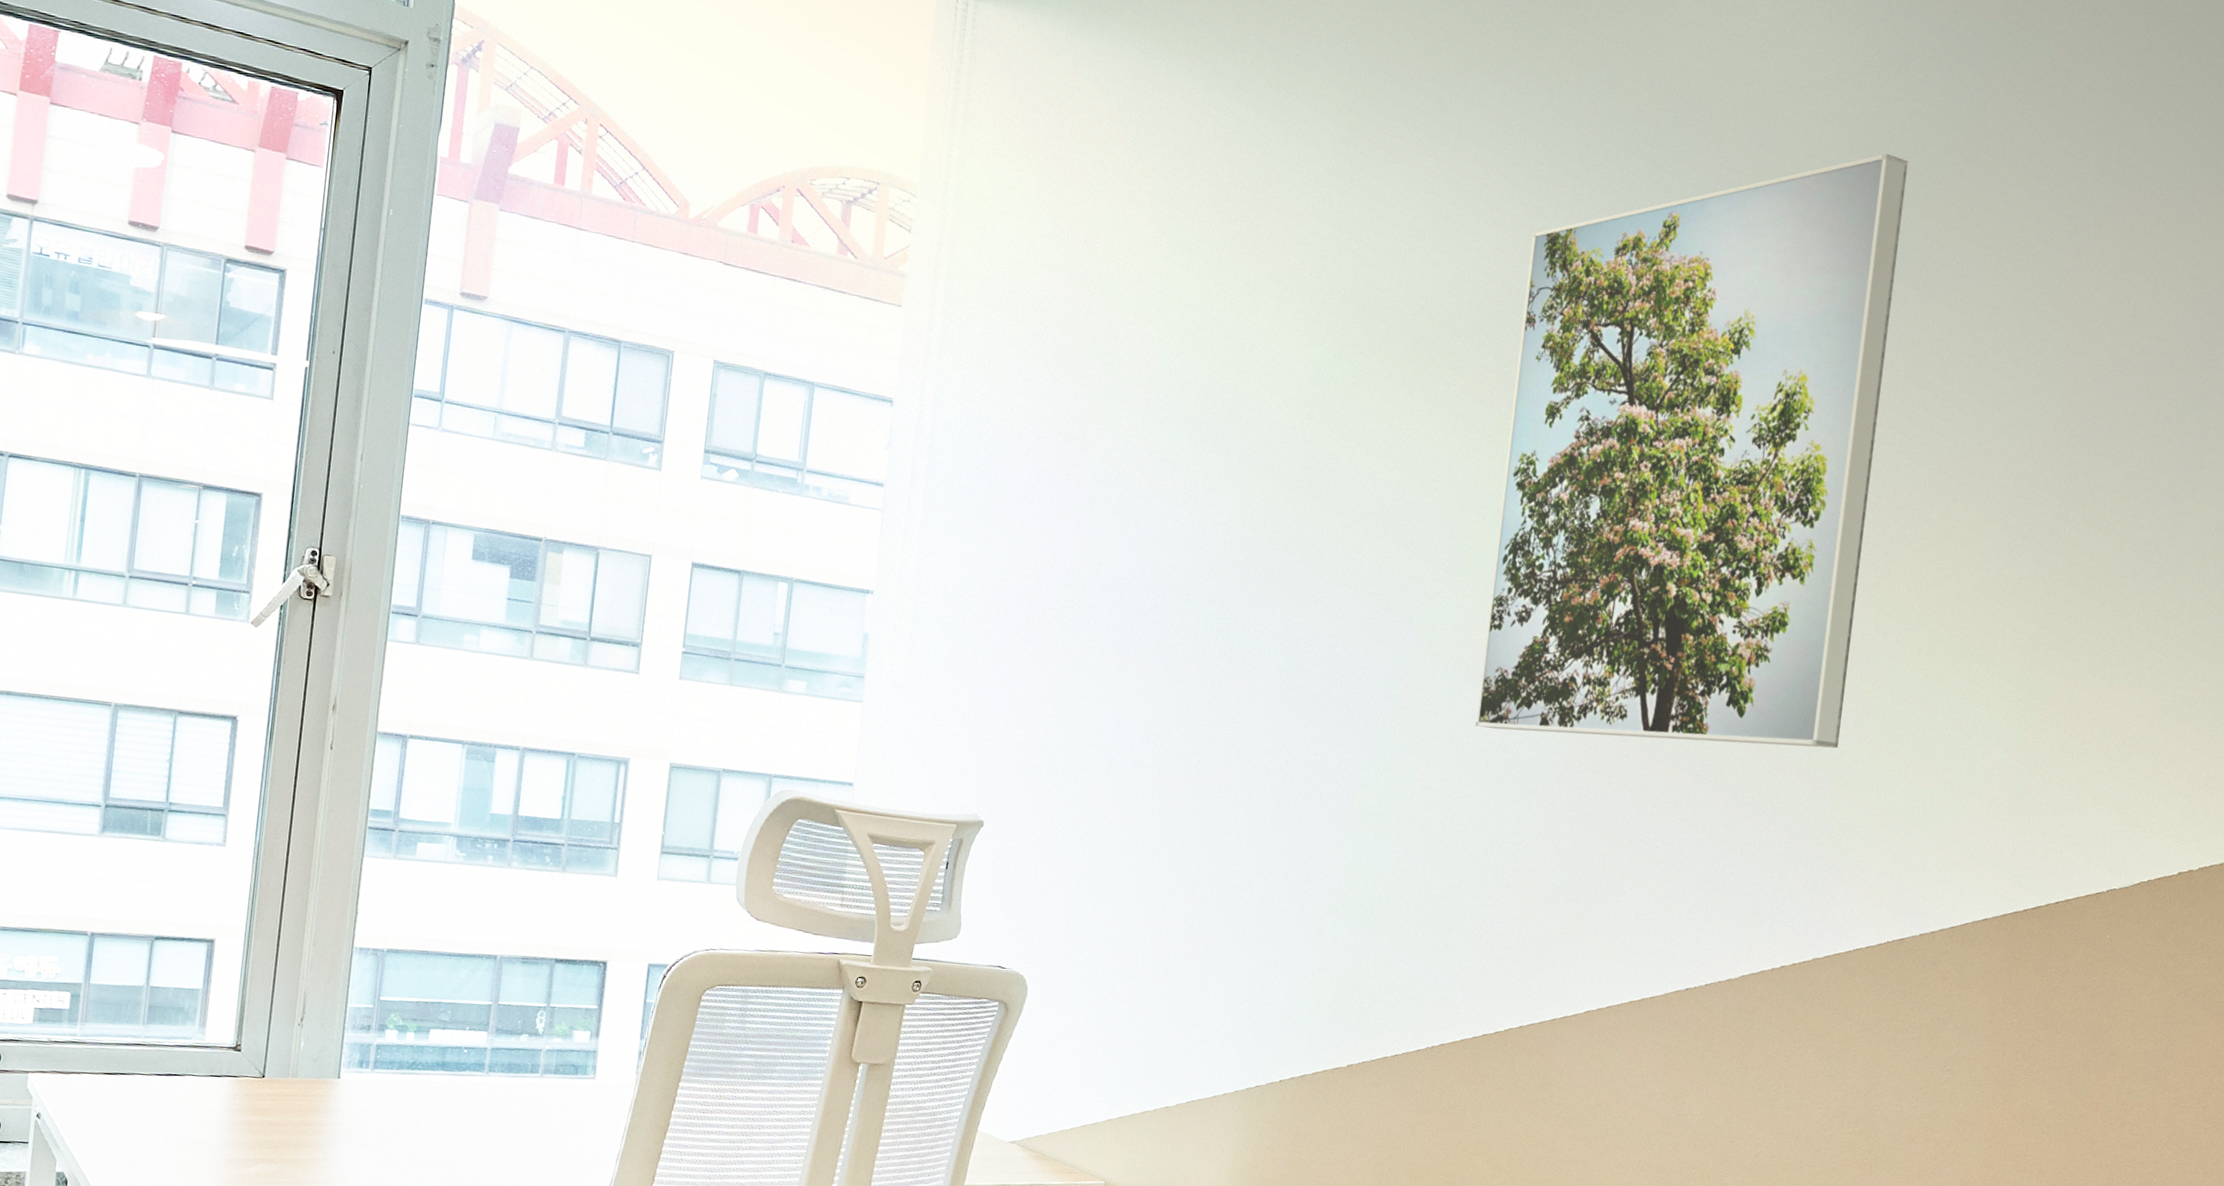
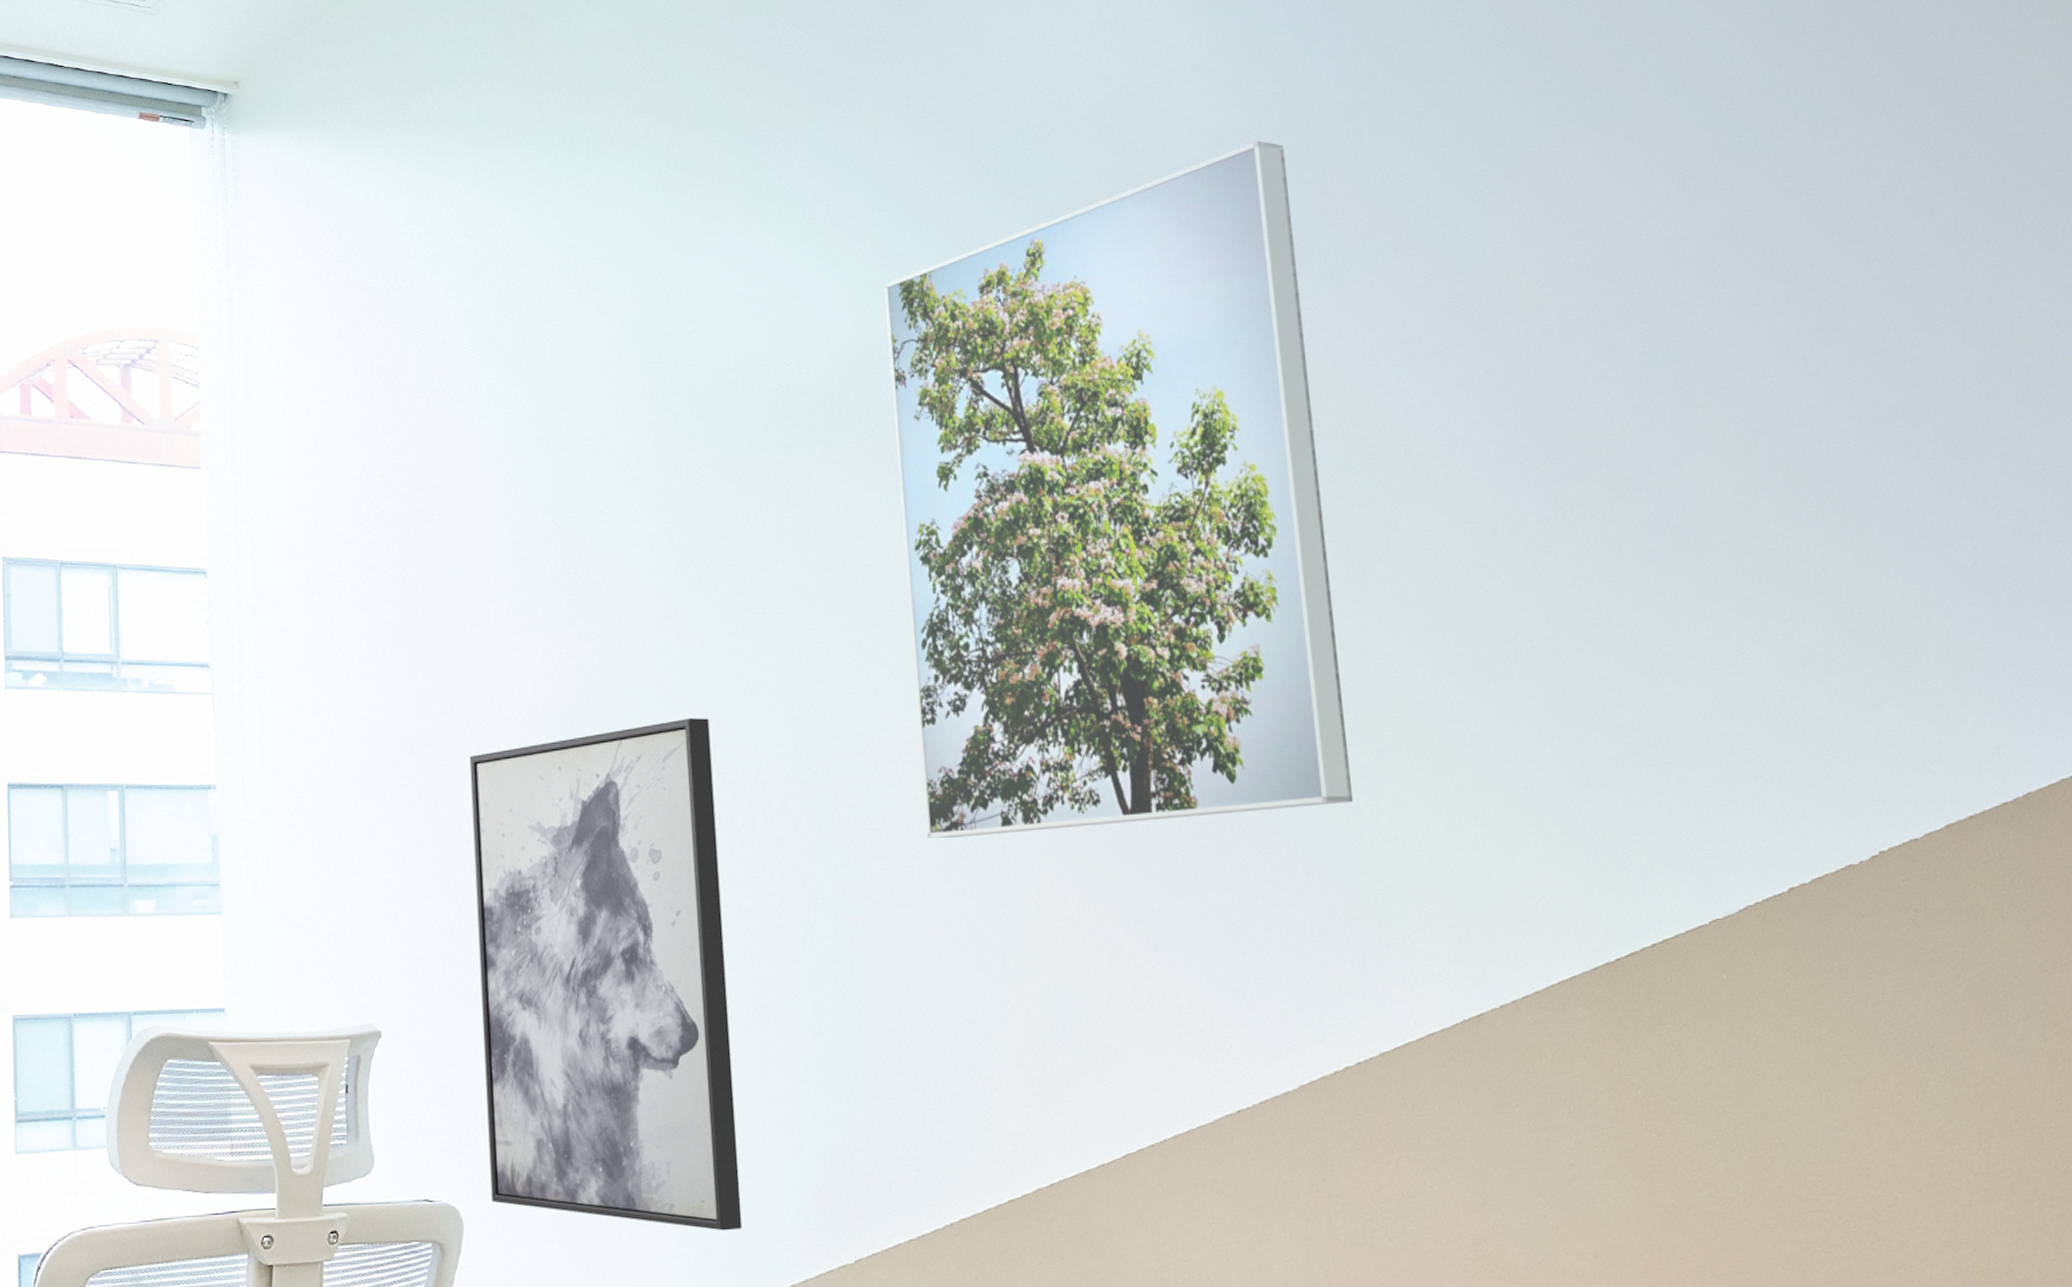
wall art: none [1054,593,1309,1027] -> present [469,717,743,1231]

